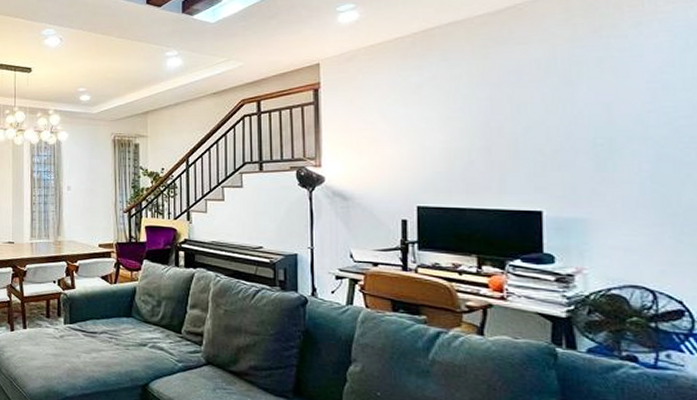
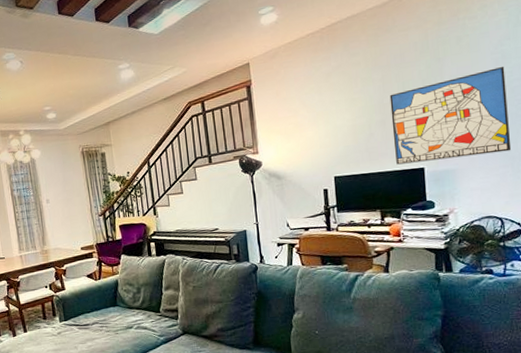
wall art: none [499,98,673,206] -> present [389,66,512,165]

